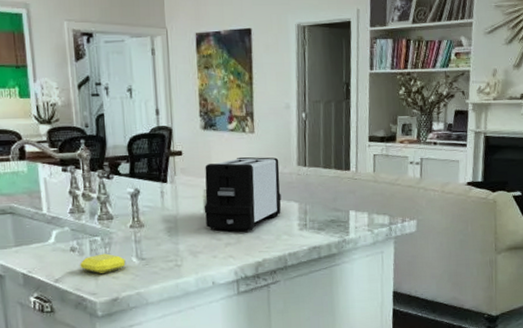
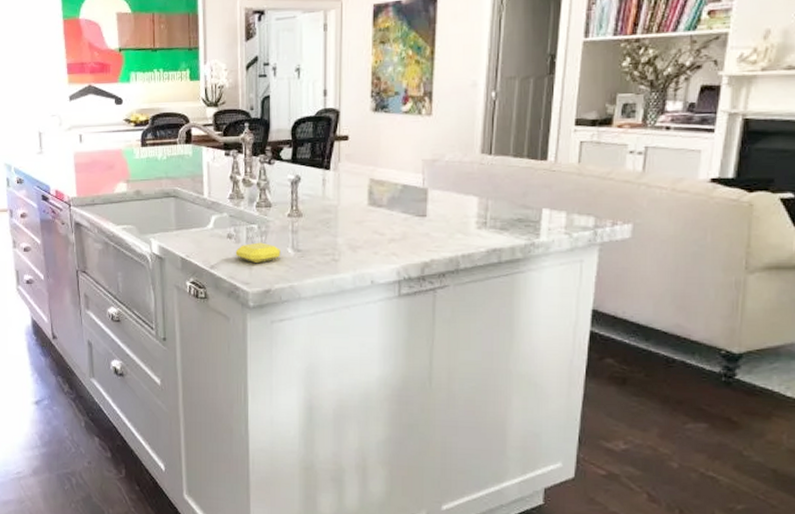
toaster: present [204,156,281,232] -> none [368,142,459,227]

